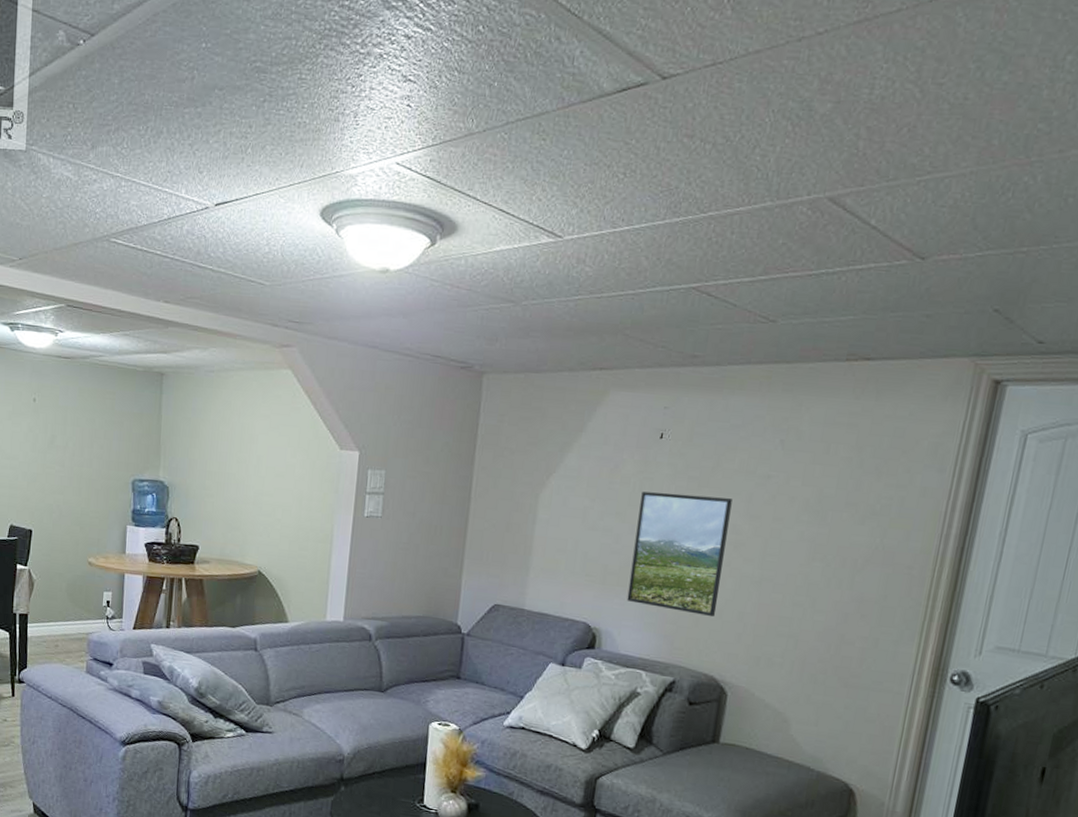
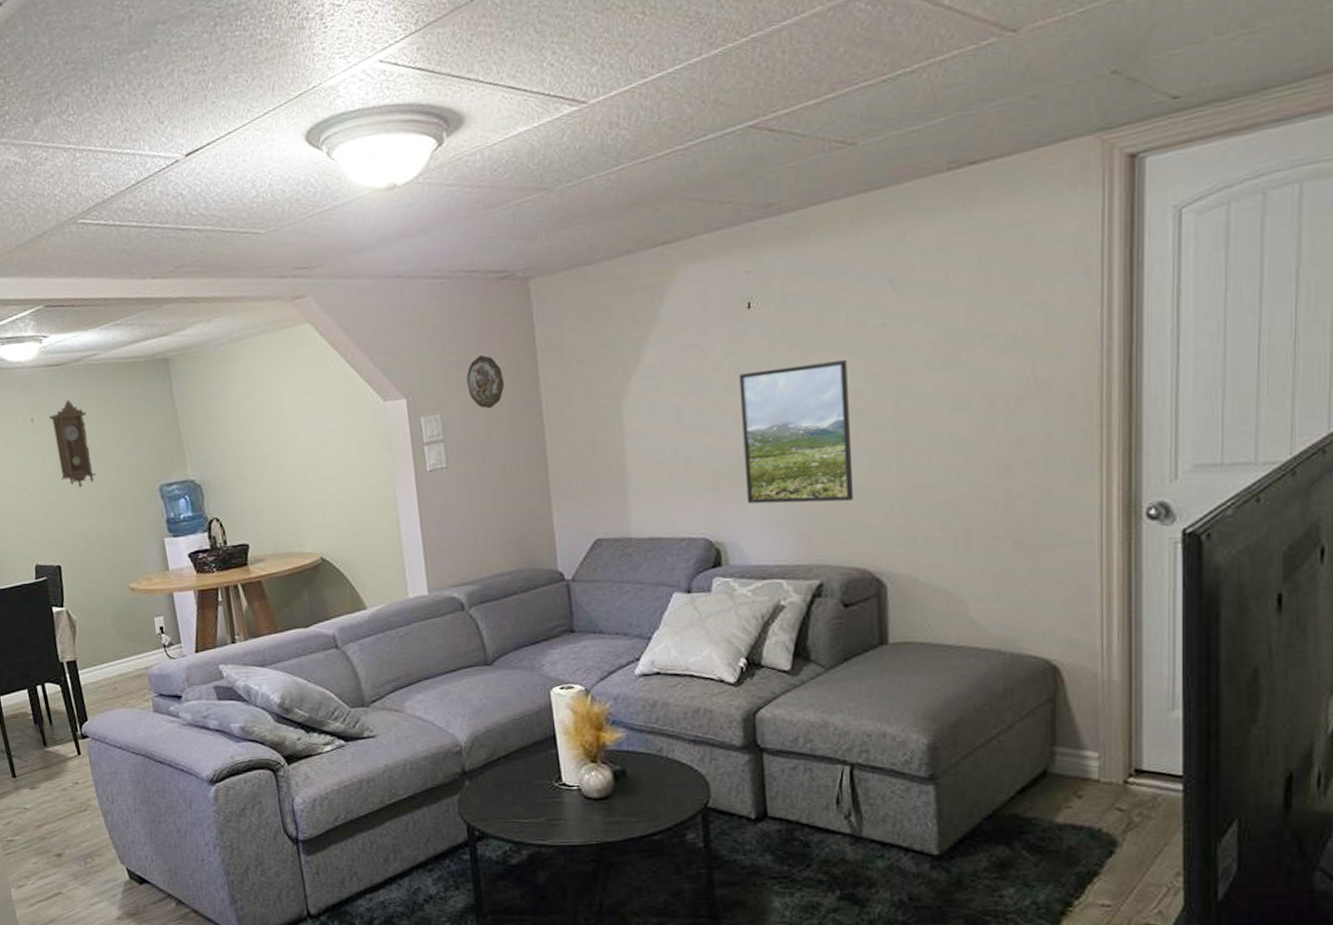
pendulum clock: none [48,389,83,467] -> present [49,400,97,488]
decorative plate: none [413,428,446,476] -> present [466,354,505,409]

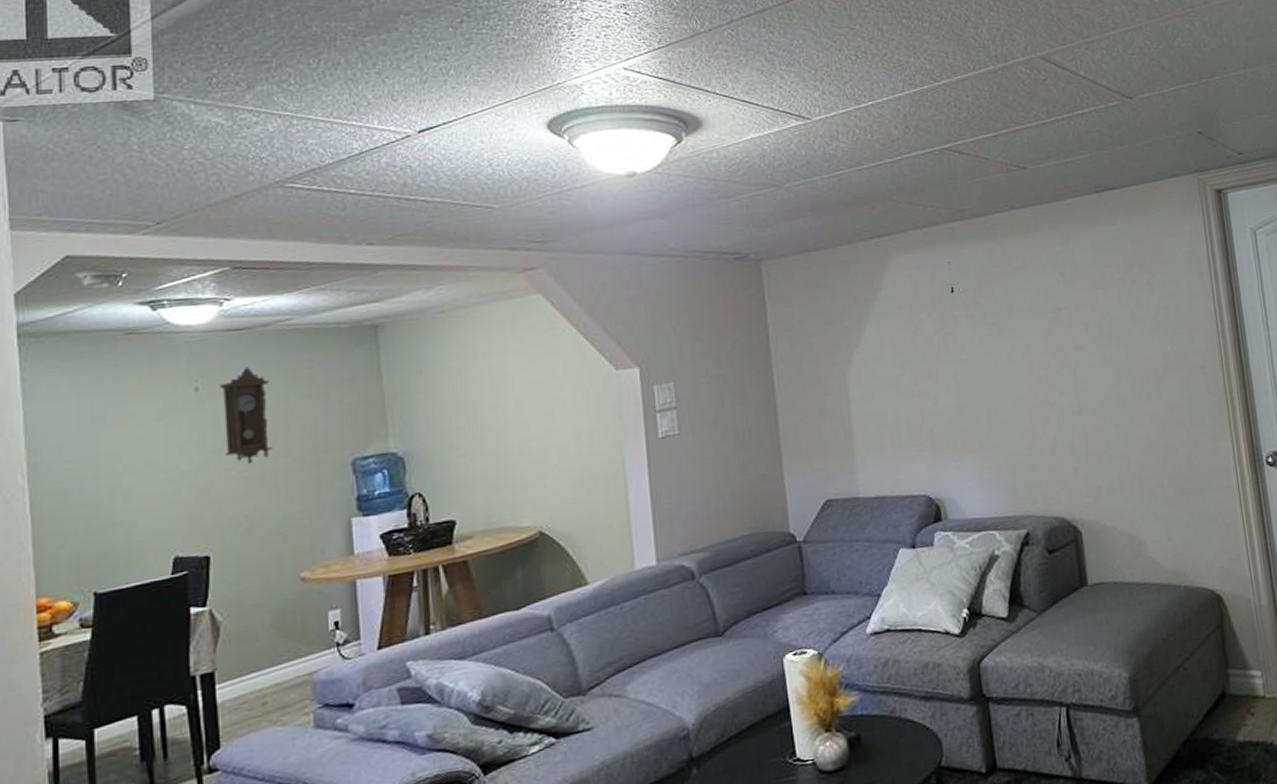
decorative plate: present [466,354,505,409] -> none [700,327,738,378]
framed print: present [739,360,854,504] -> none [948,337,1049,462]

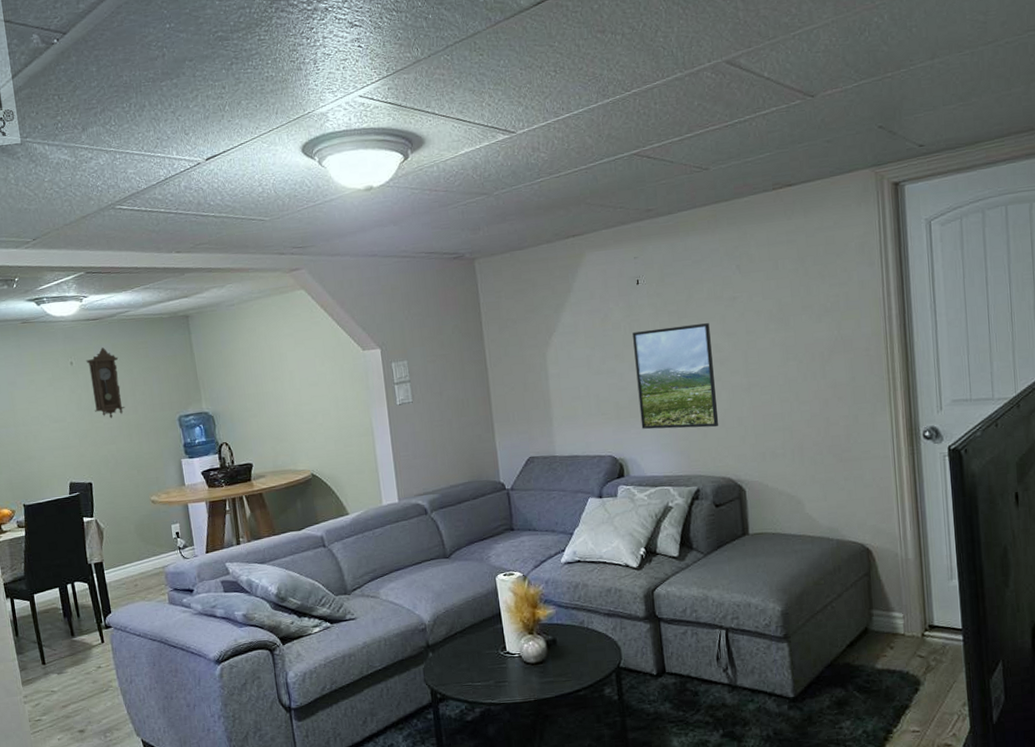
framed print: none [948,337,1049,462] -> present [632,323,719,430]

